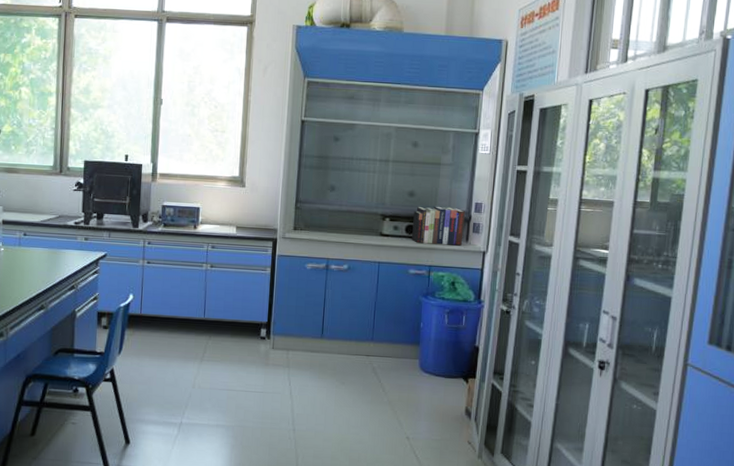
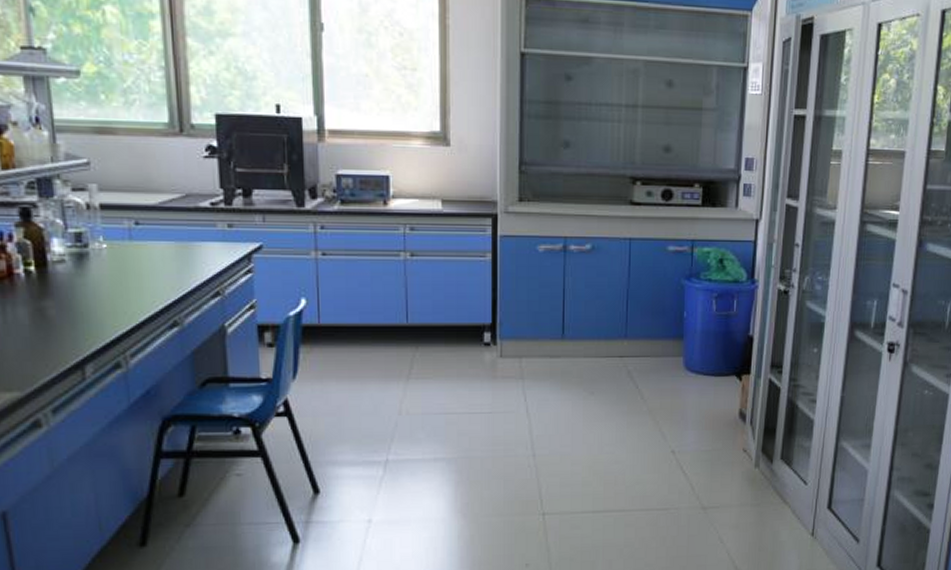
books: present [412,206,465,246] -> none [670,163,733,213]

